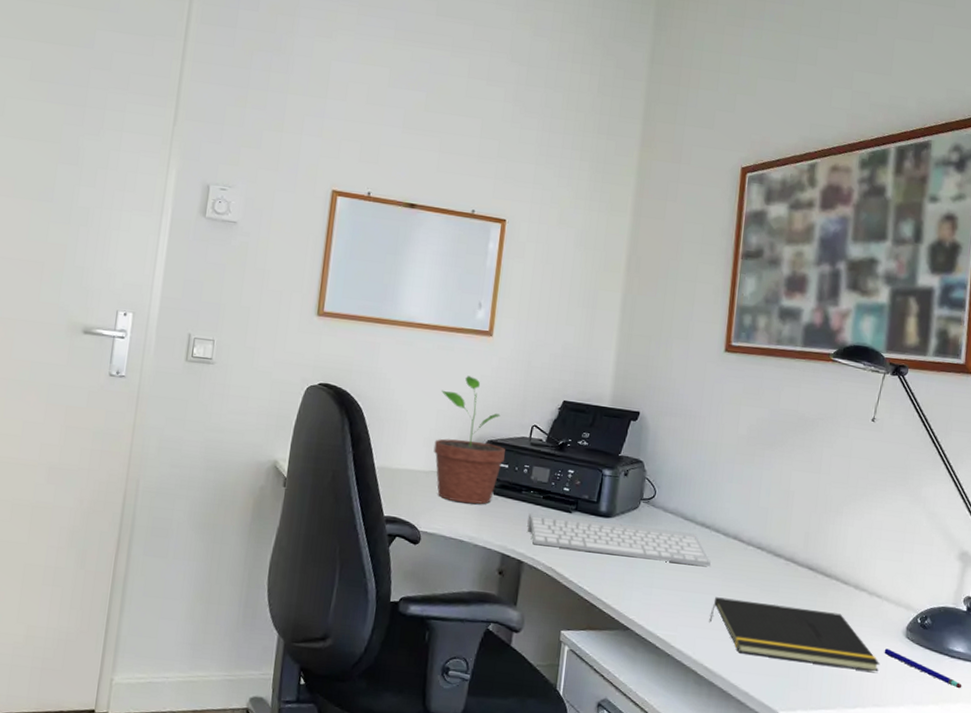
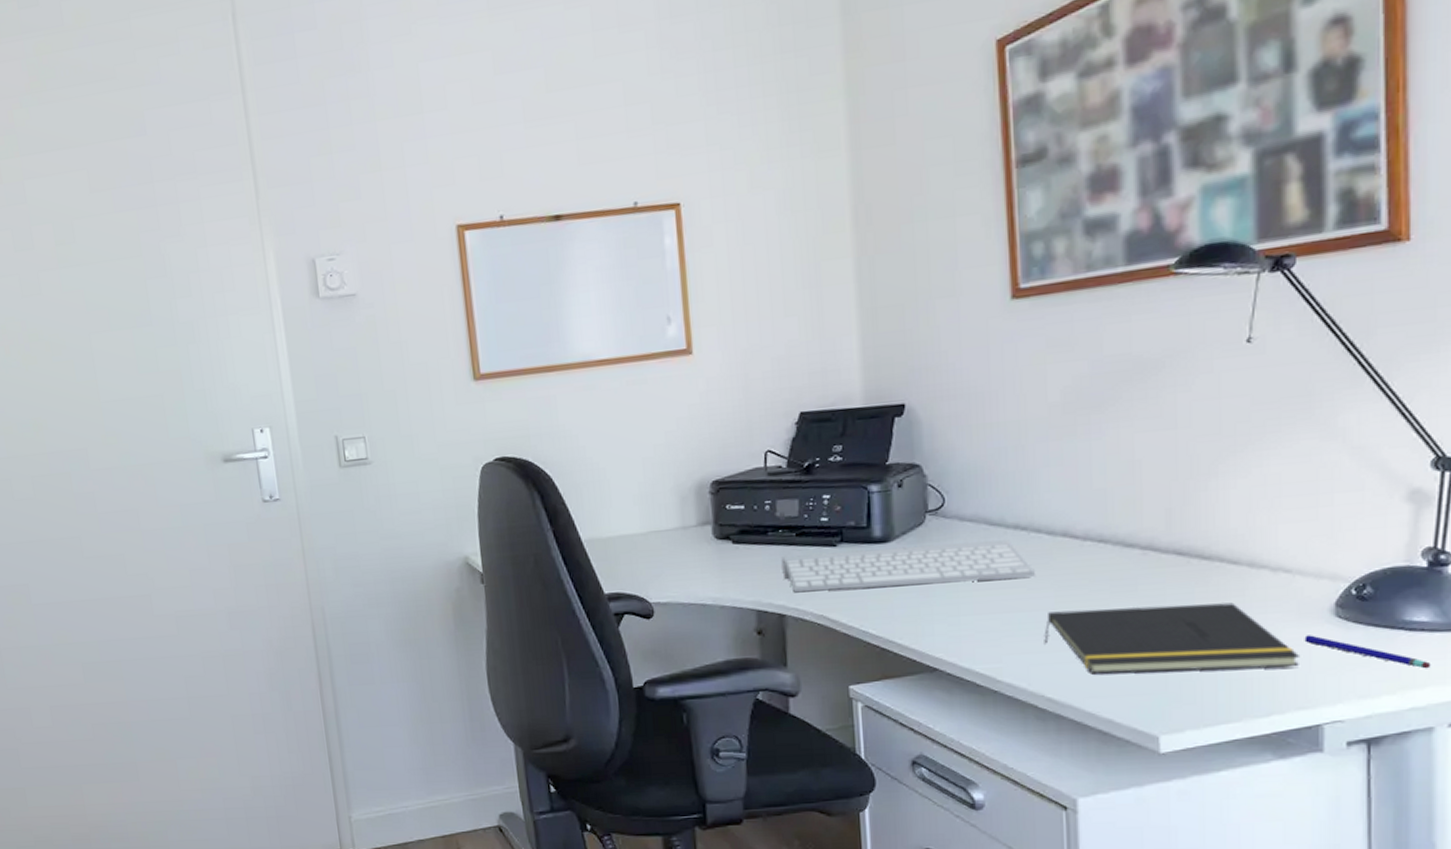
potted plant: present [433,375,505,504] -> none [643,409,738,561]

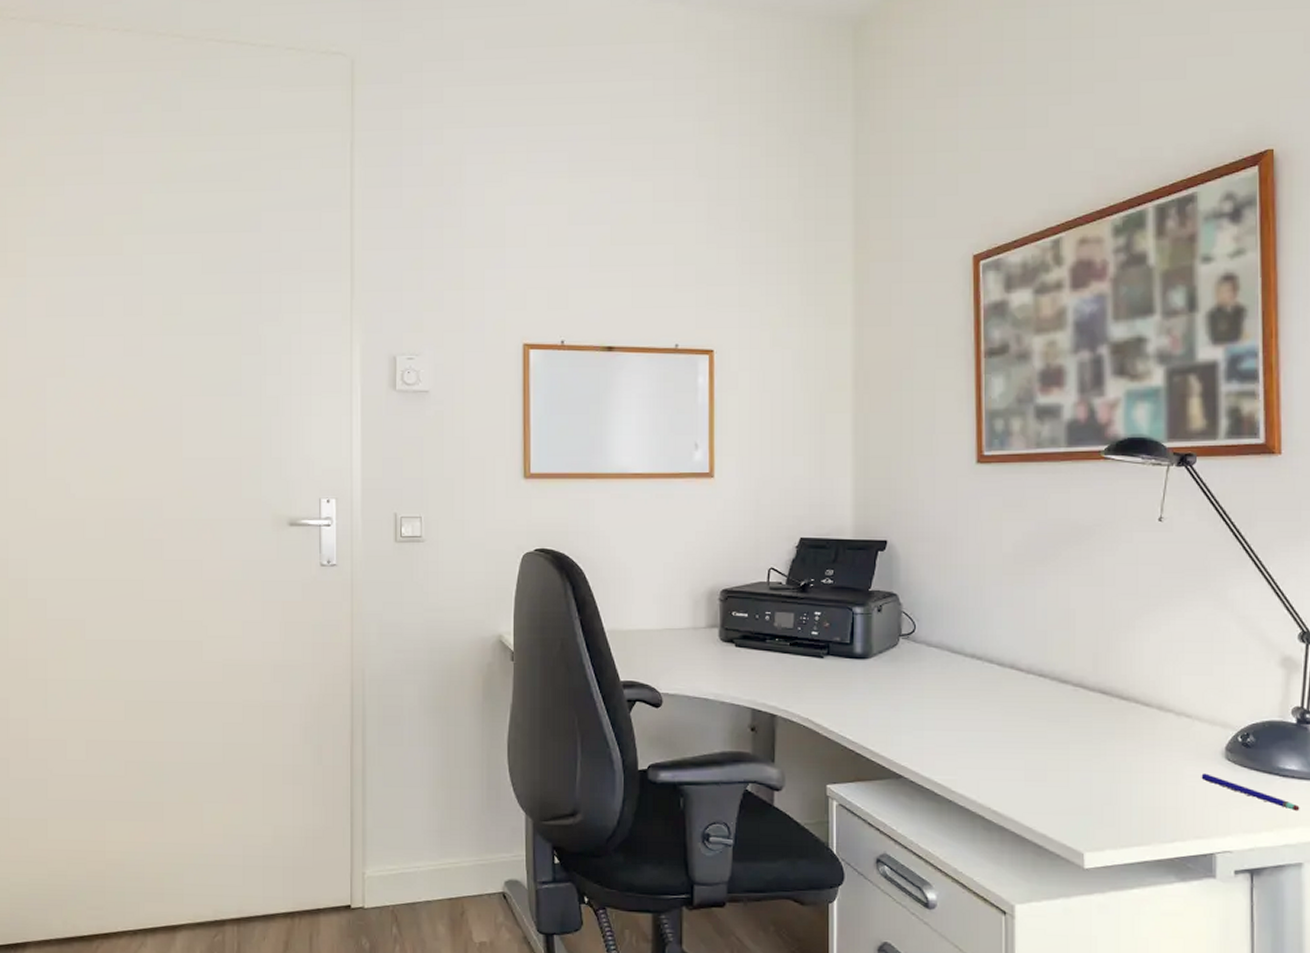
keyboard: present [781,540,1036,593] -> none [776,663,988,701]
notepad: present [1044,602,1301,674] -> none [992,734,1198,801]

